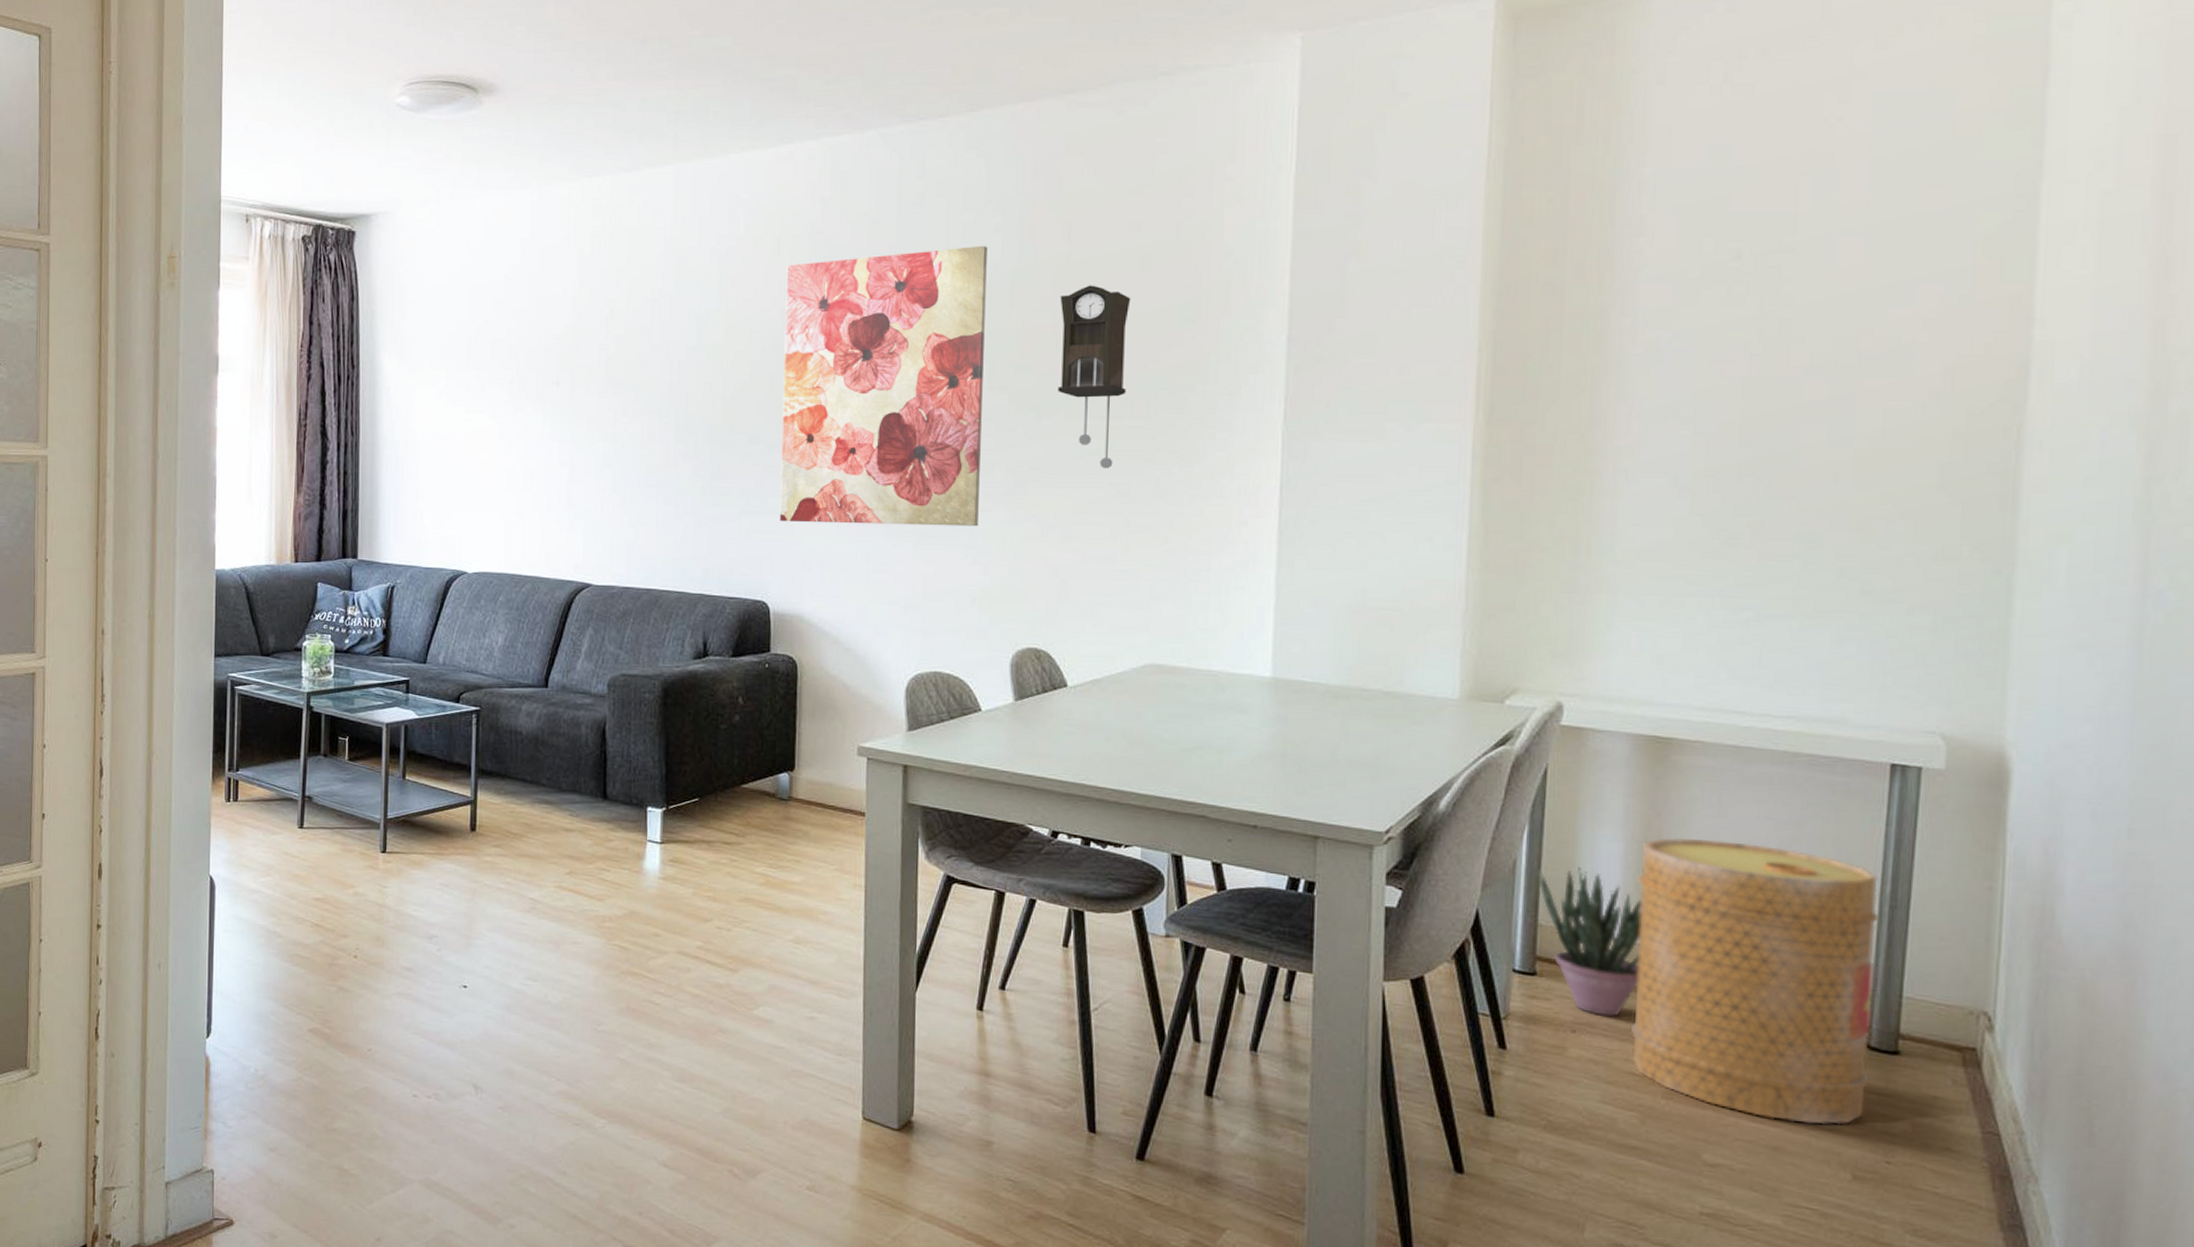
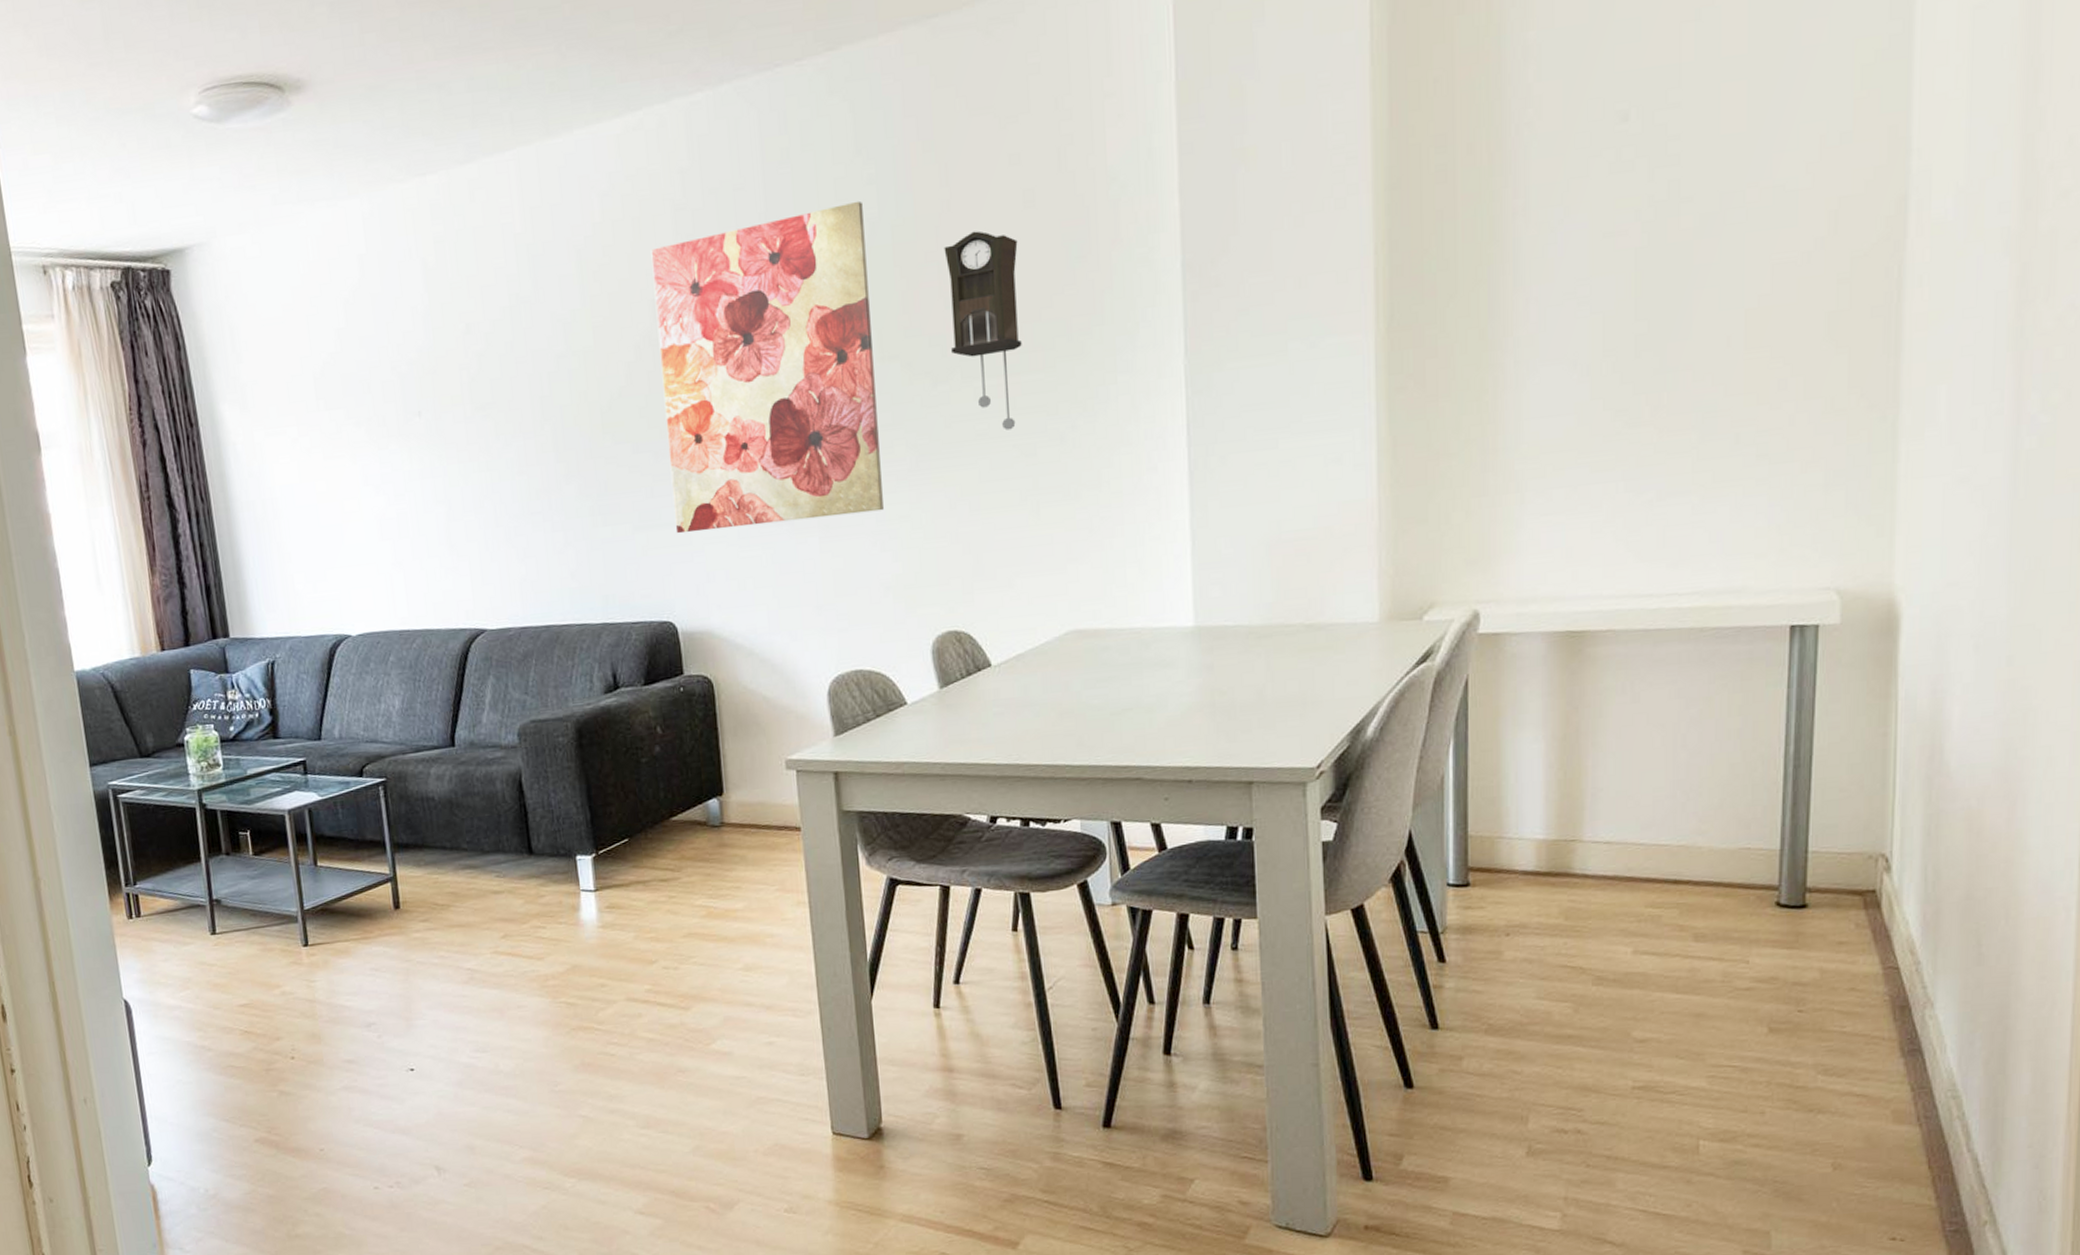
potted plant: present [1537,867,1643,1017] -> none [1465,773,1566,916]
basket: present [1631,837,1879,1125] -> none [1560,725,1784,988]

